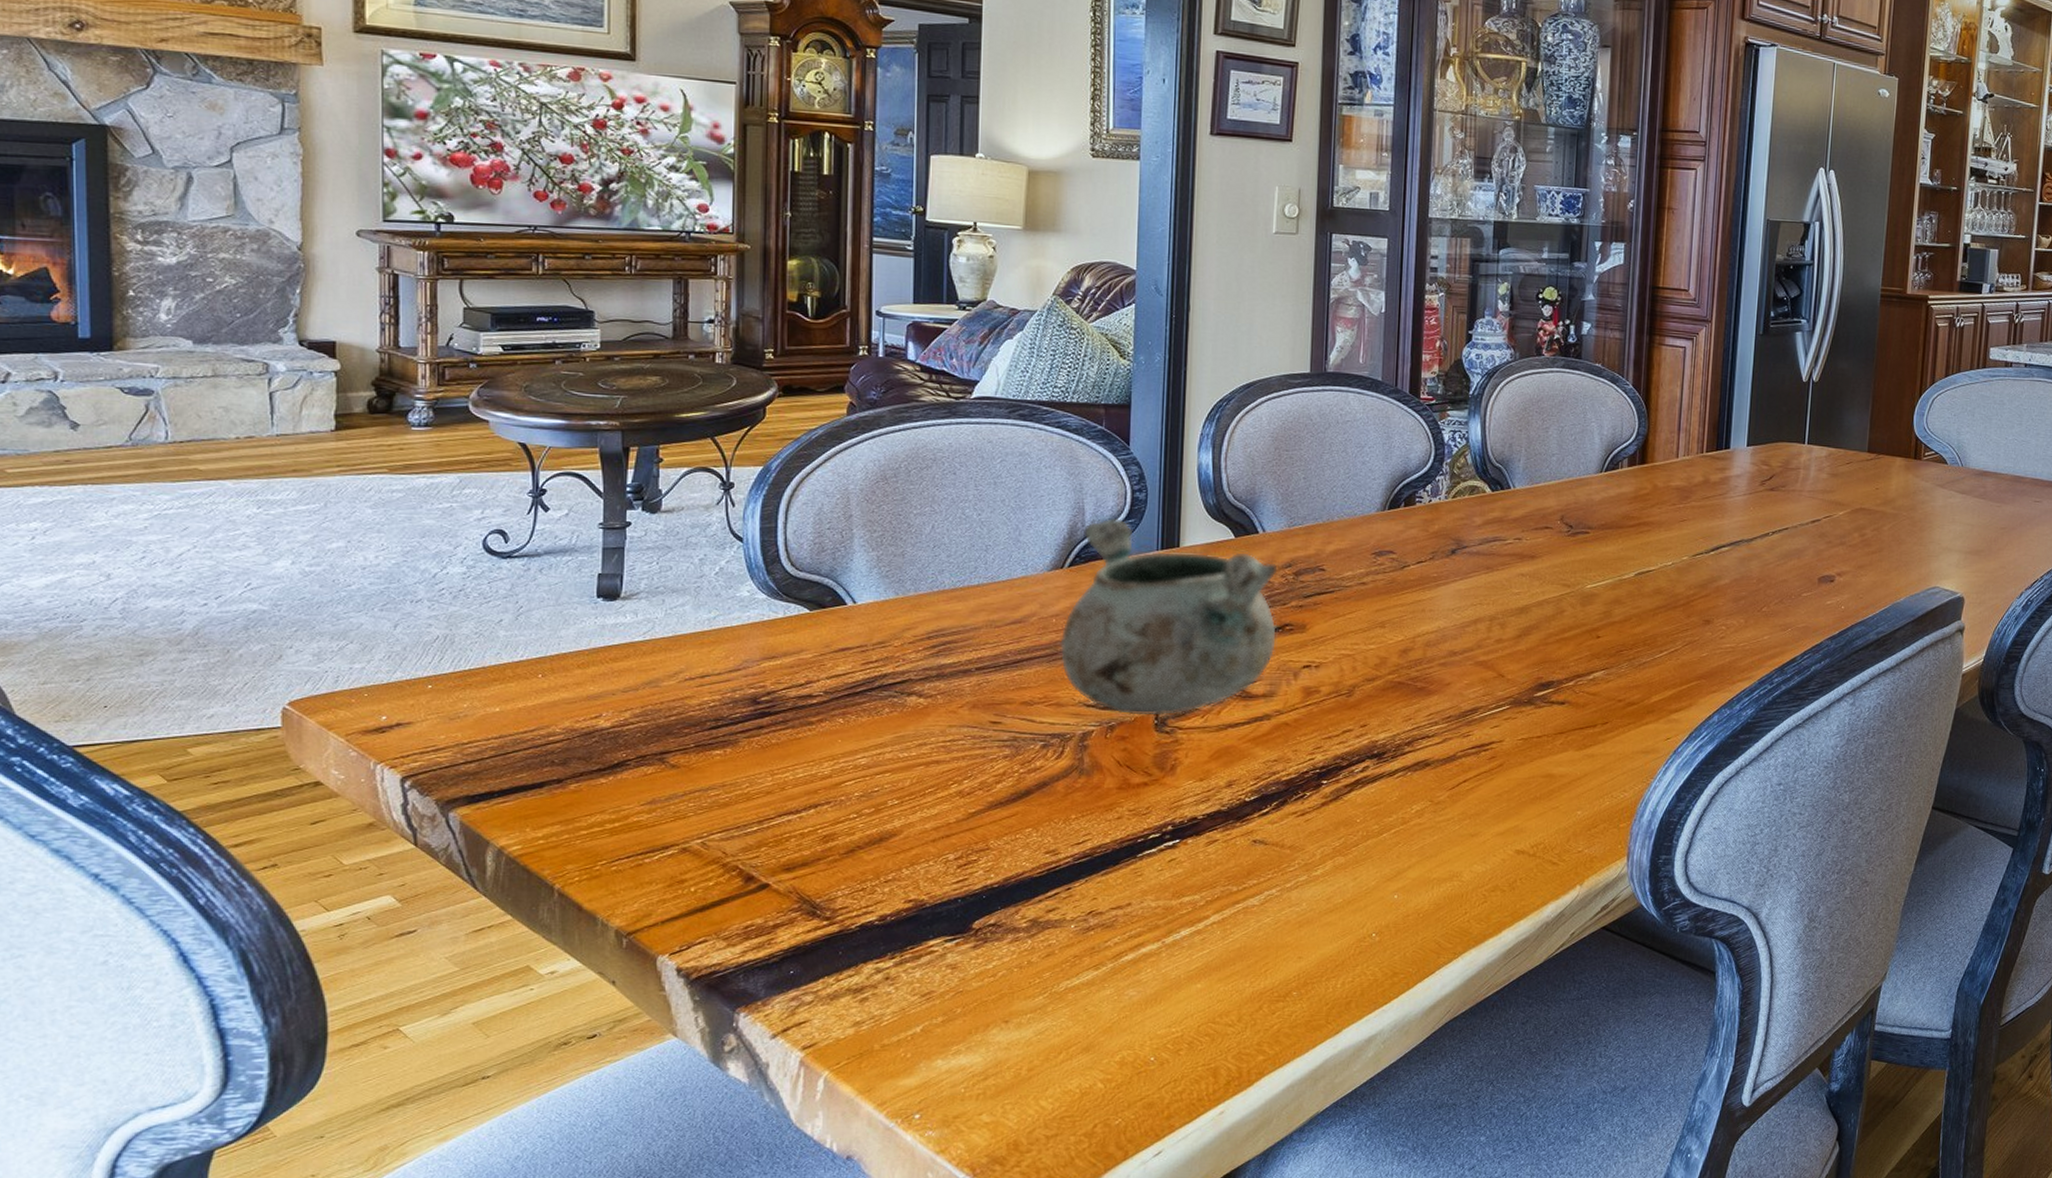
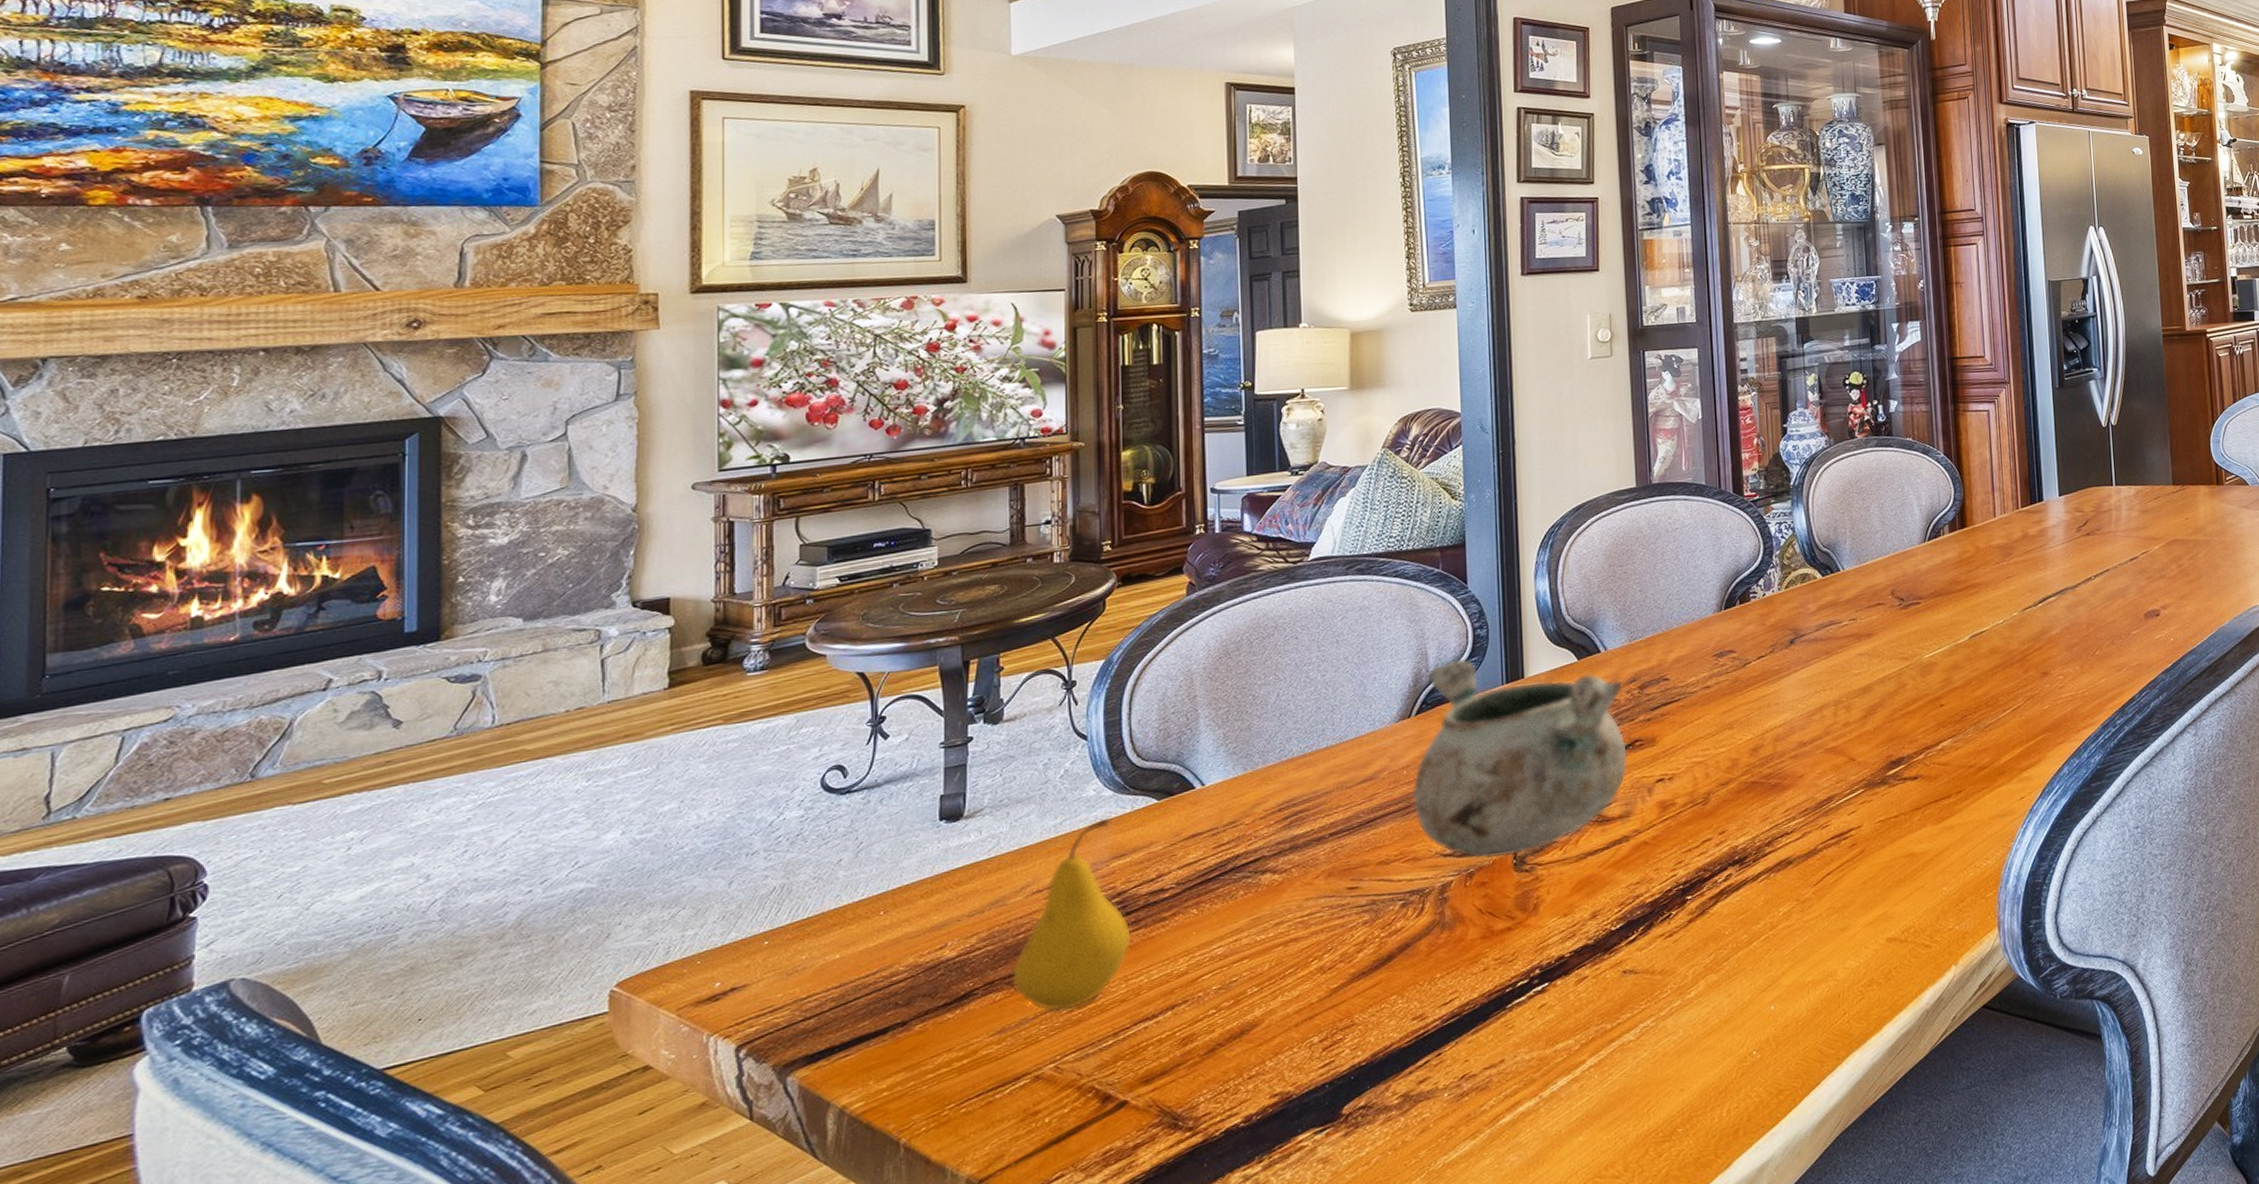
fruit: none [662,619,779,793] -> present [1011,818,1131,1012]

